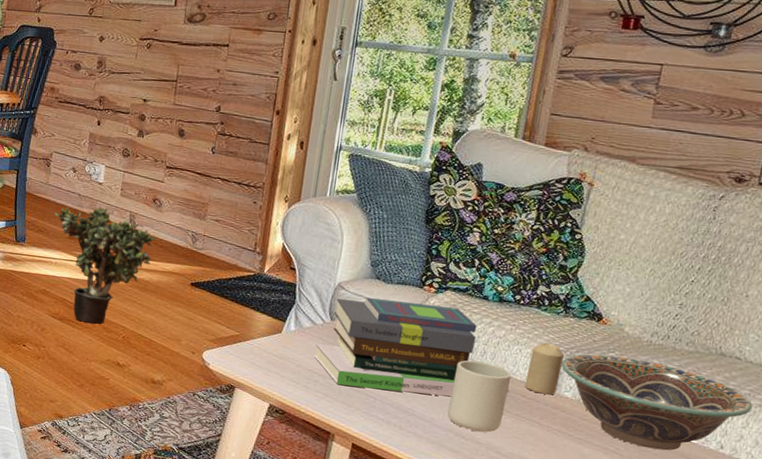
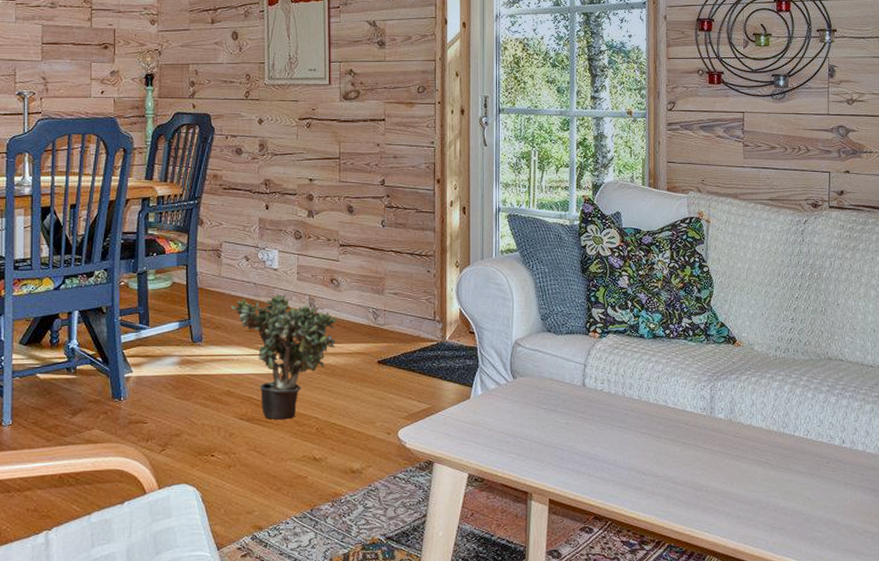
books: present [314,297,477,397] -> none [503,350,640,443]
cup: present [447,360,512,433] -> none [626,397,674,465]
candle: present [524,342,565,395] -> none [685,370,713,419]
decorative bowl: present [561,354,753,451] -> none [711,373,859,454]

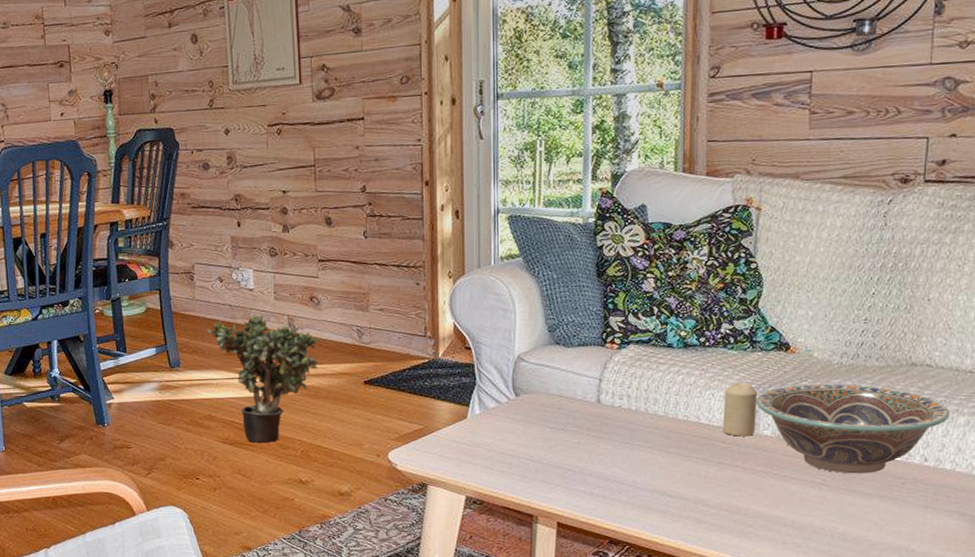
candle: none [685,370,713,419] -> present [722,382,758,437]
decorative bowl: none [711,373,859,454] -> present [755,383,950,474]

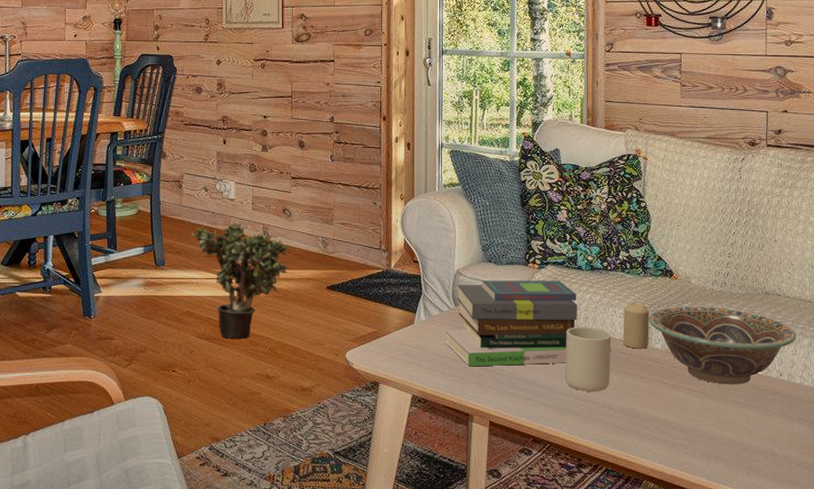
books: none [504,362,667,464] -> present [445,280,578,367]
cup: none [648,413,708,487] -> present [564,326,612,392]

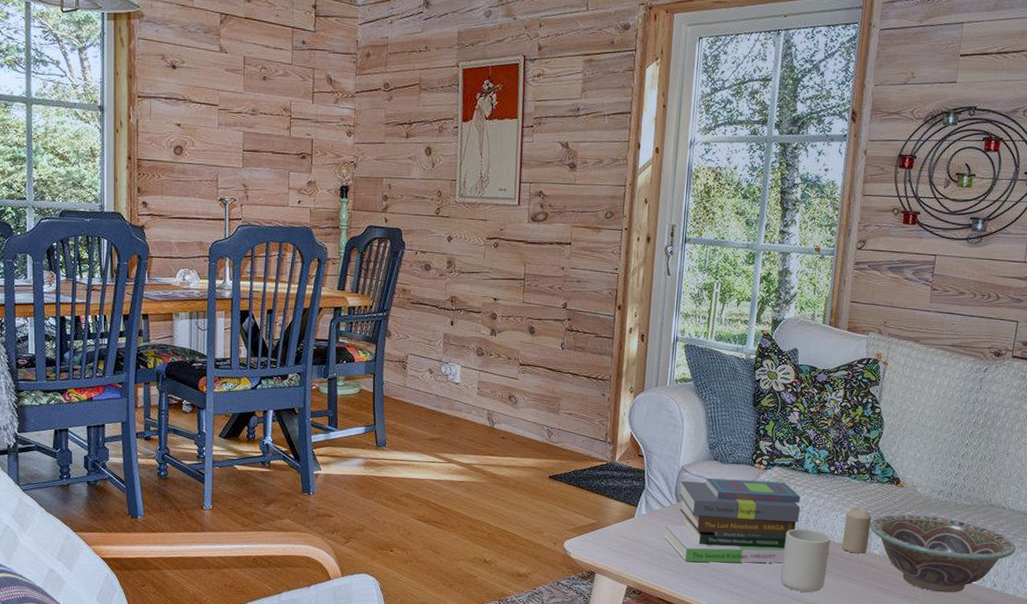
potted plant: present [190,222,289,339] -> none [413,406,513,523]

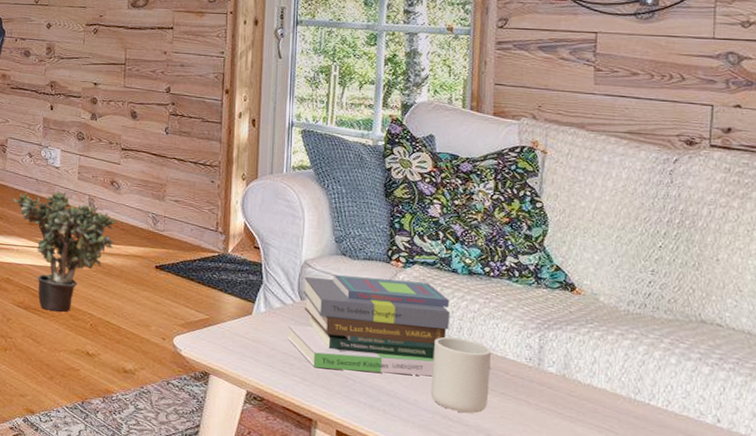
potted plant: none [413,406,513,523] -> present [13,191,116,312]
candle: present [841,507,872,554] -> none [506,315,543,371]
decorative bowl: present [869,514,1016,593] -> none [540,325,742,427]

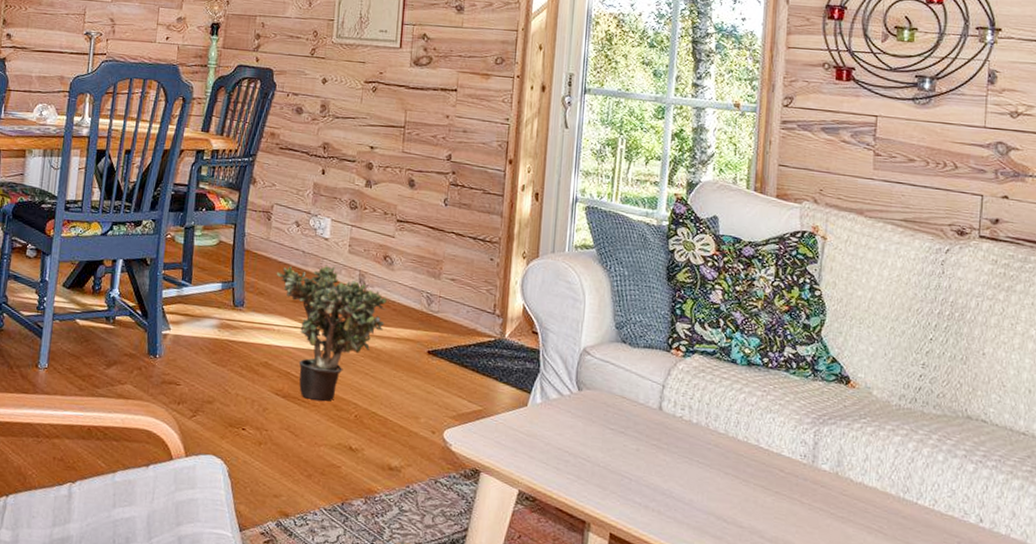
books: present [287,275,451,377] -> none [563,363,729,475]
cup: present [430,336,492,414] -> none [706,431,768,514]

